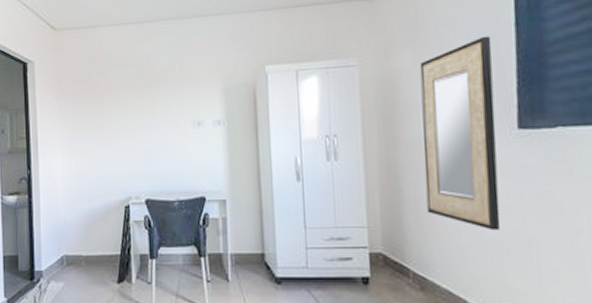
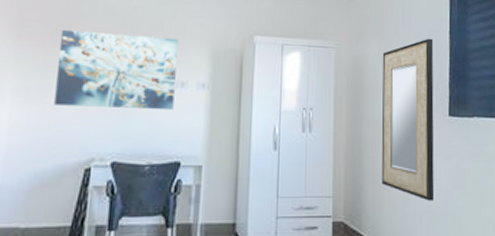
wall art: none [91,79,193,153] -> present [54,29,178,111]

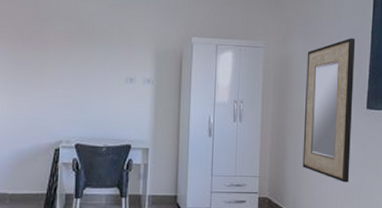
wall art: present [54,29,178,111] -> none [28,33,127,102]

